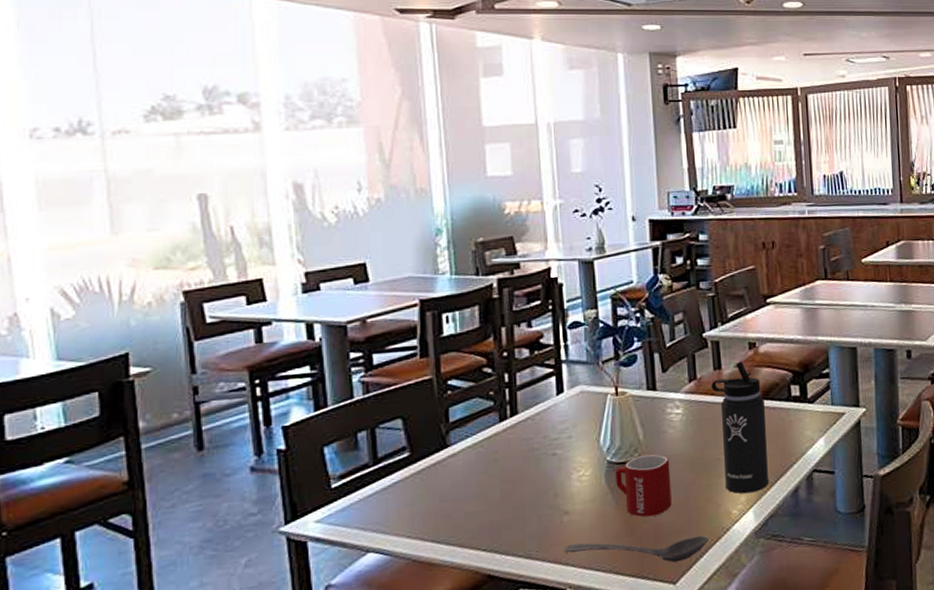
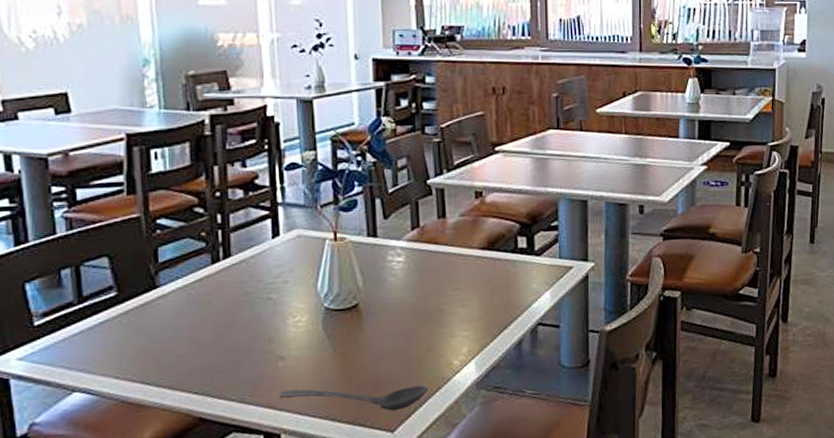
mug: present [615,454,672,517] -> none [333,301,391,365]
thermos bottle: present [711,361,769,494] -> none [435,210,491,345]

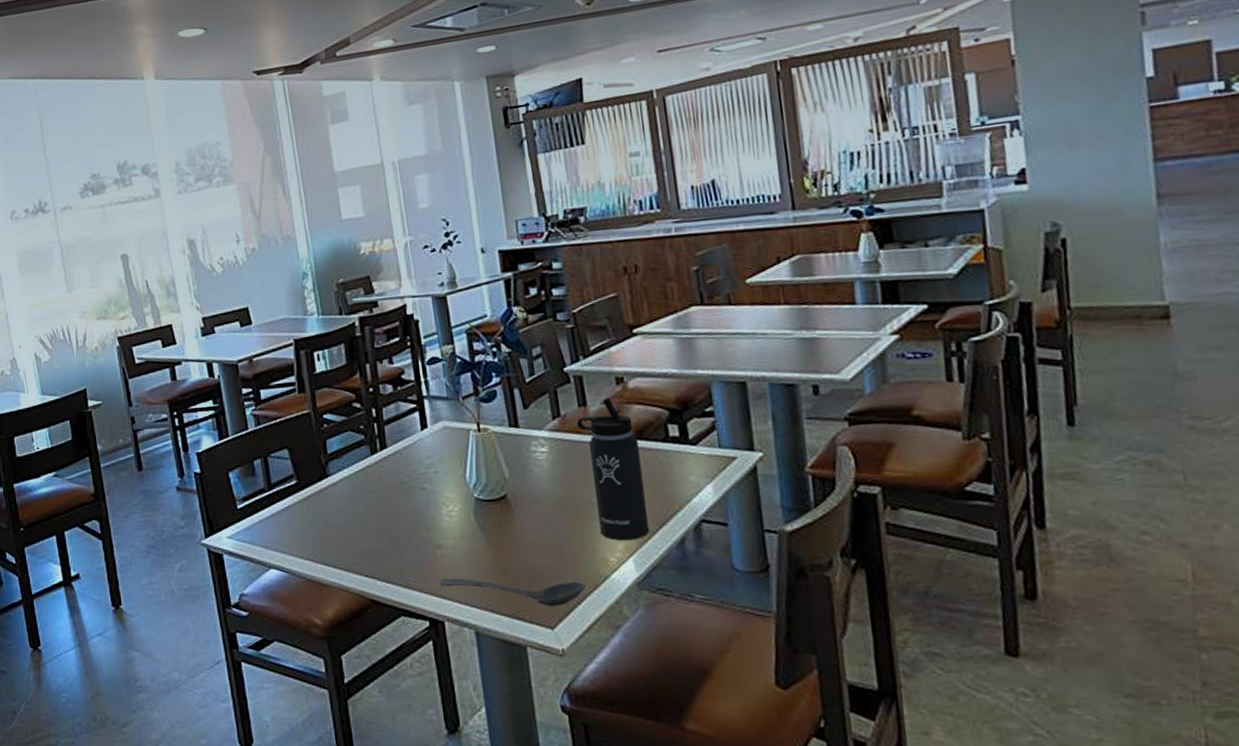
thermos bottle: none [435,210,491,345] -> present [577,397,649,541]

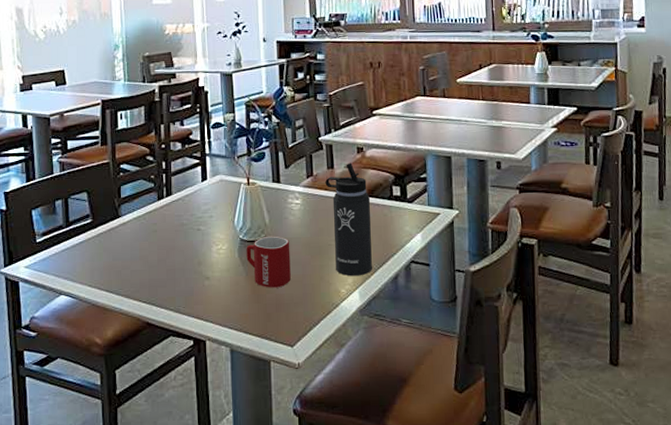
stirrer: present [440,577,587,607] -> none [205,304,321,329]
mug: none [483,493,544,557] -> present [246,236,291,288]

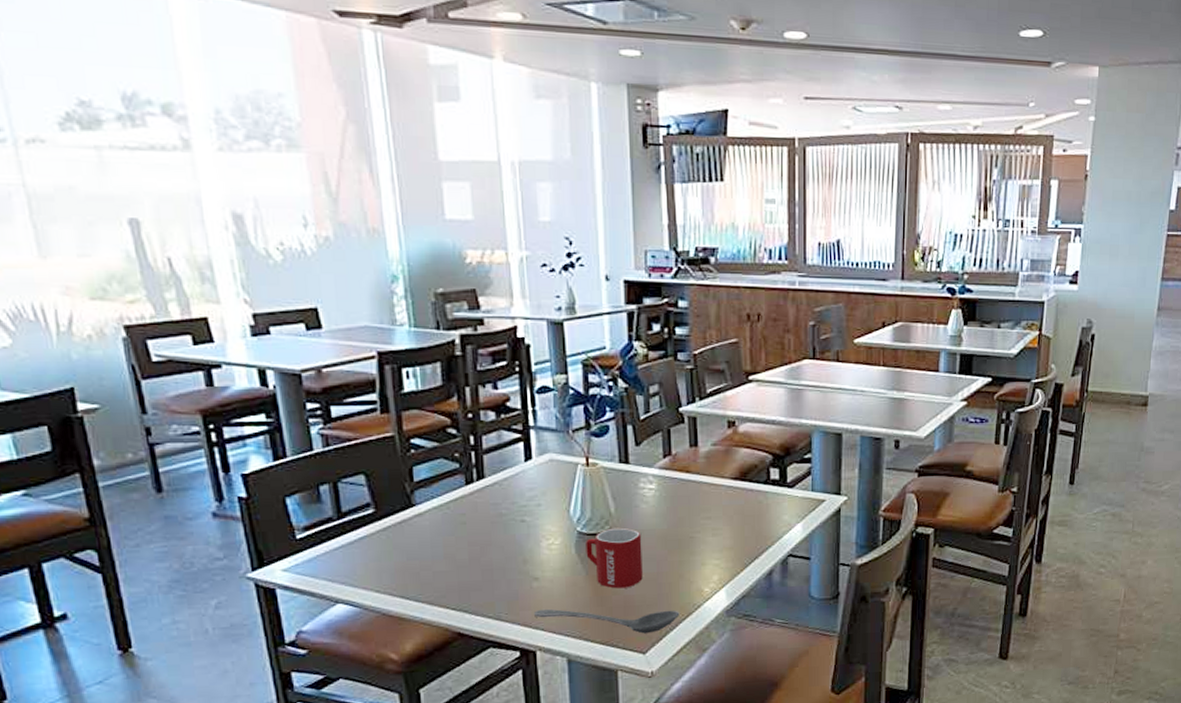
stirrer: none [205,304,321,329] -> present [534,608,680,634]
thermos bottle: present [325,163,372,276] -> none [687,439,743,573]

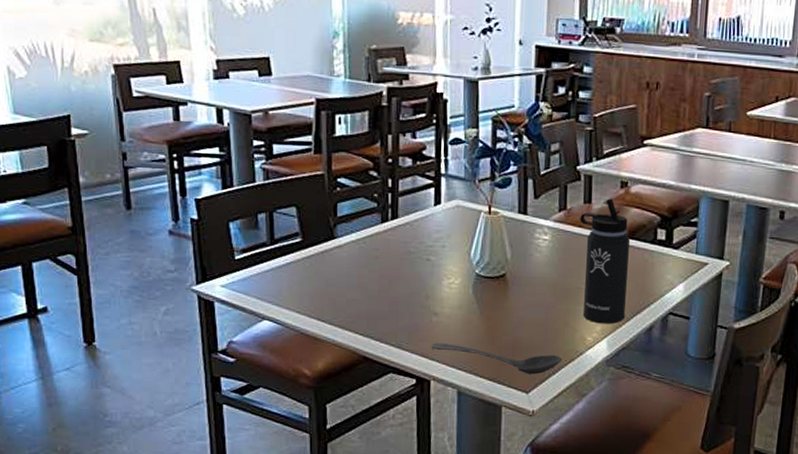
mug: present [586,527,643,589] -> none [482,273,533,330]
thermos bottle: none [687,439,743,573] -> present [580,198,631,324]

